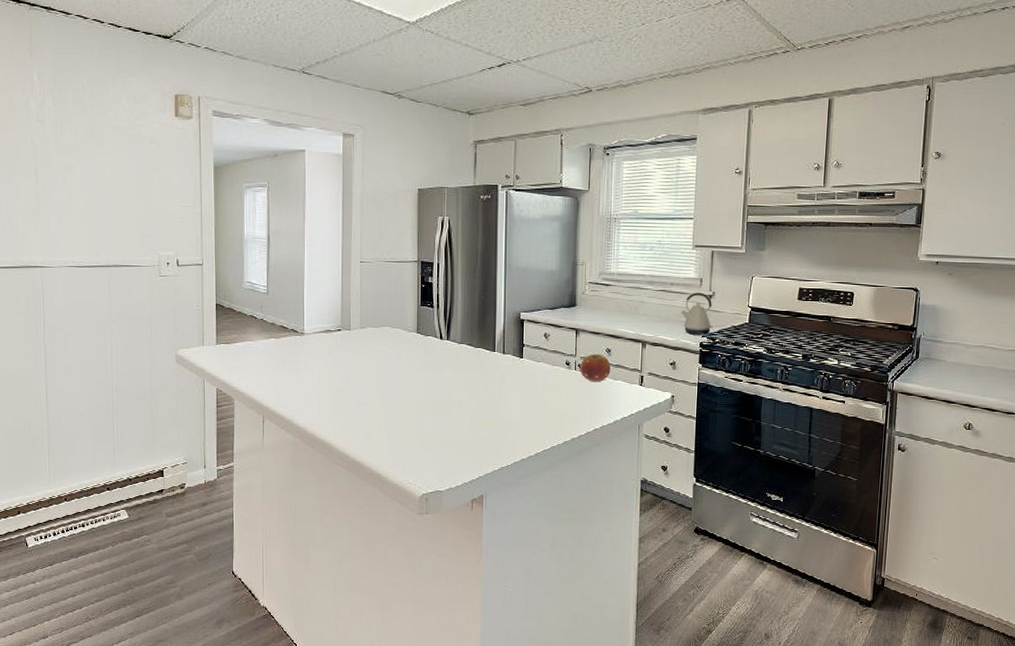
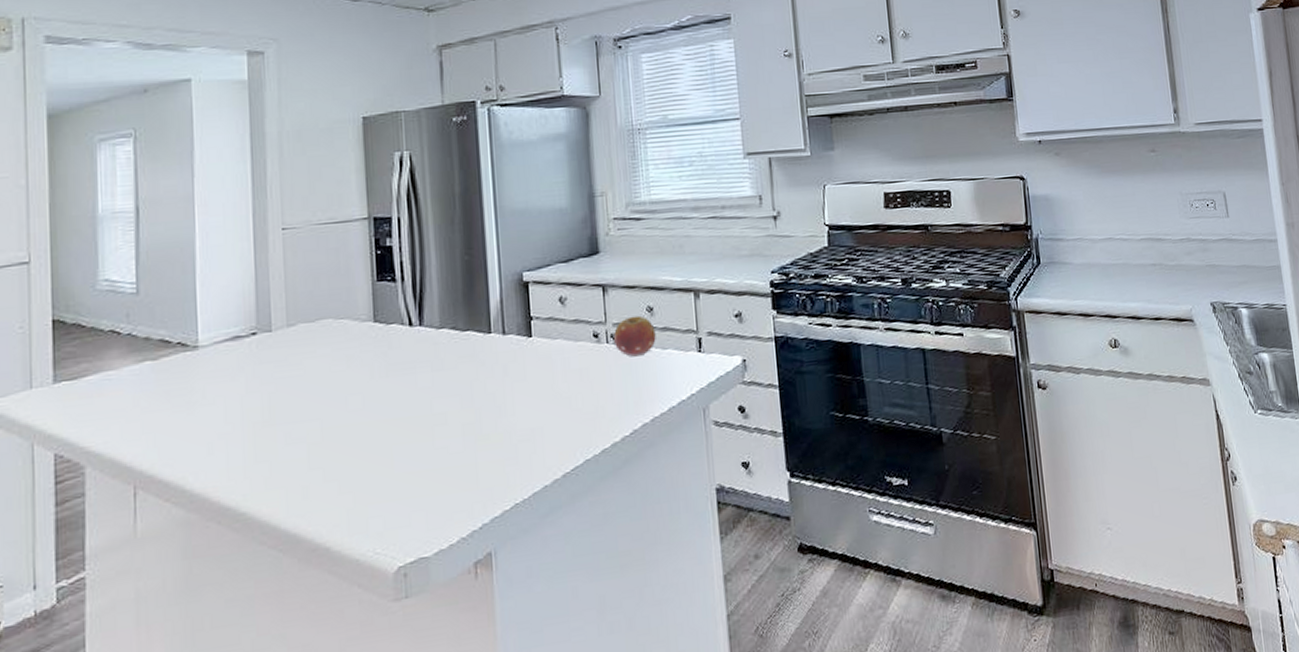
kettle: present [680,292,713,335] -> none [739,213,784,272]

